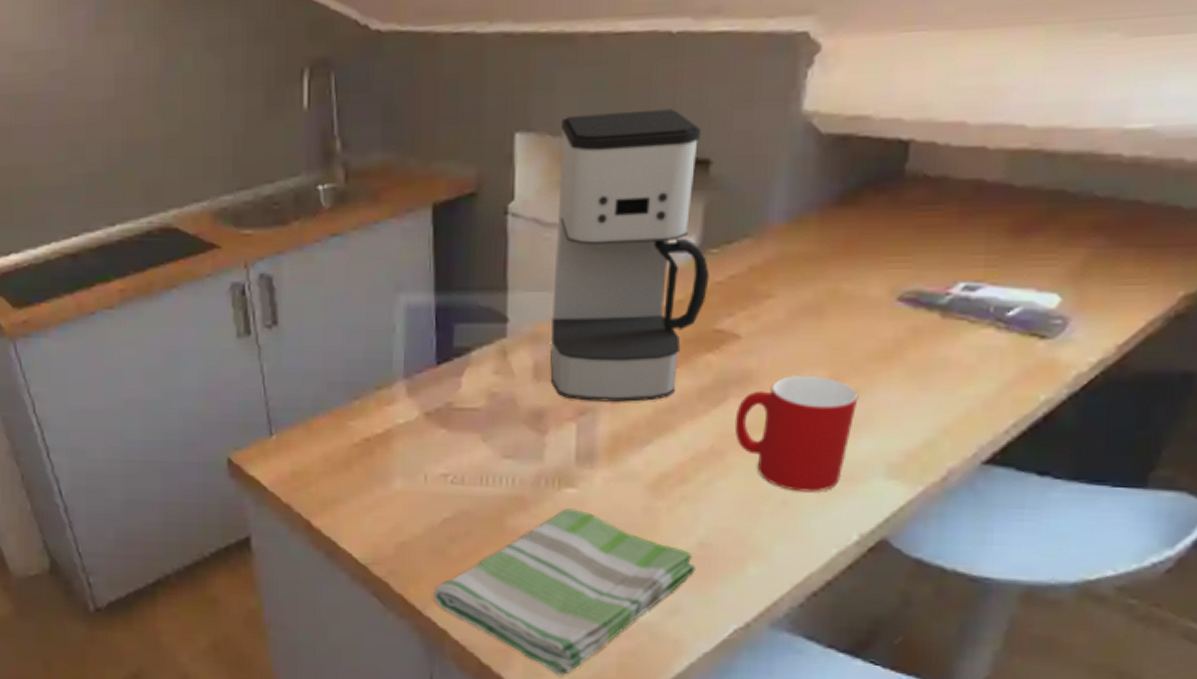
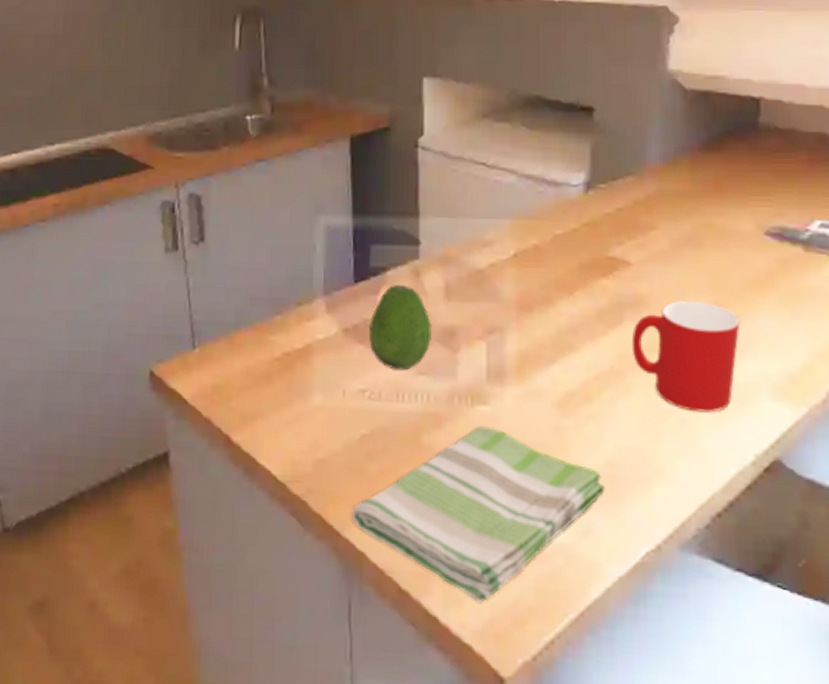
fruit: none [452,365,519,454] -> present [369,284,433,371]
coffee maker: present [550,108,710,402] -> none [460,63,600,322]

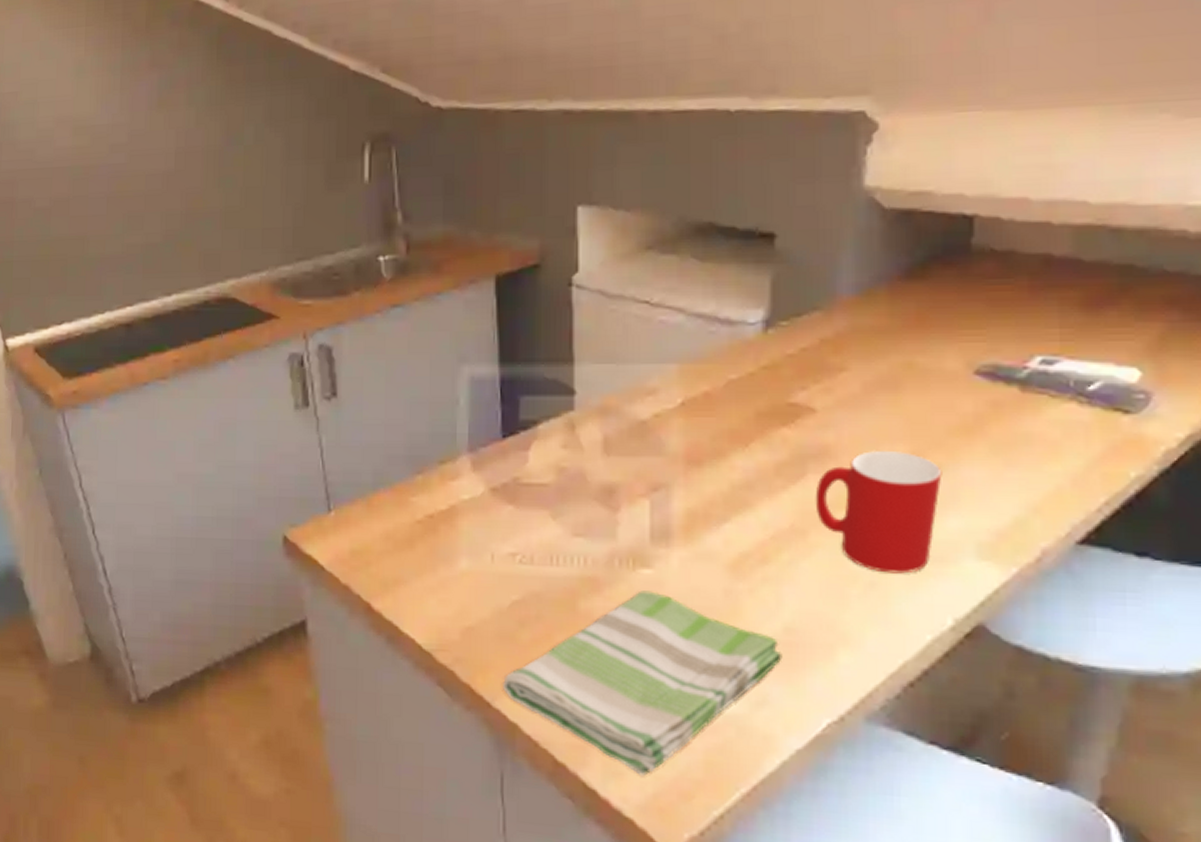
fruit: present [369,284,433,371] -> none [519,438,590,532]

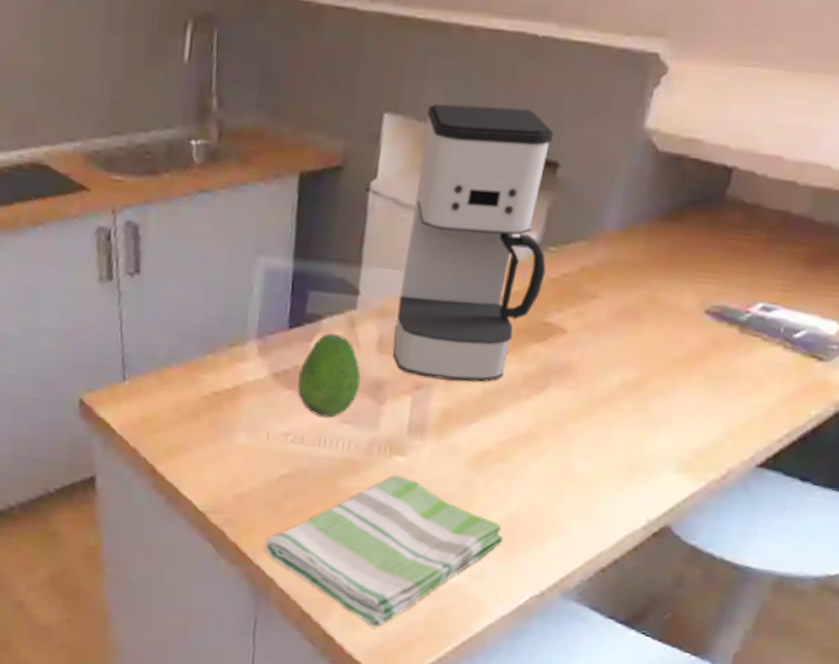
fruit: none [519,438,590,532] -> present [297,333,361,418]
coffee maker: none [620,183,781,478] -> present [393,103,553,383]
cup: present [815,451,942,574] -> none [551,372,662,479]

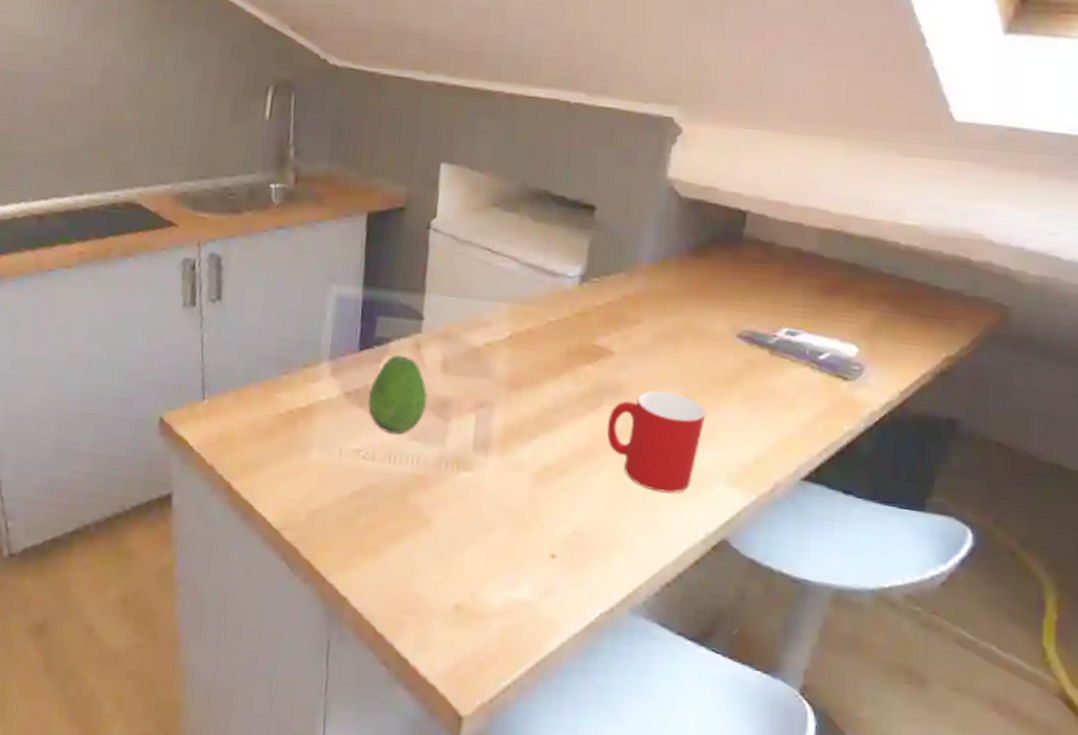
dish towel: present [264,475,504,629] -> none [337,490,570,650]
coffee maker: present [393,103,553,383] -> none [456,155,592,401]
cup: none [551,372,662,479] -> present [606,391,706,493]

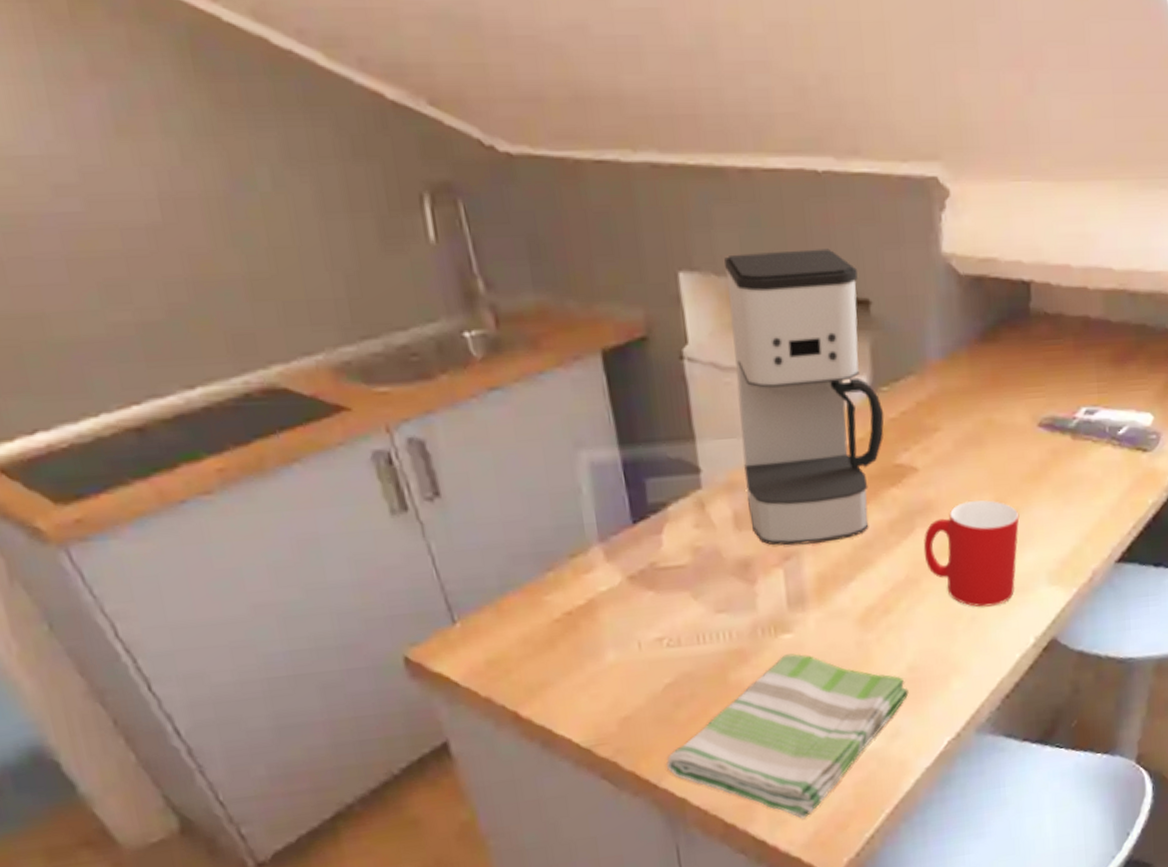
dish towel: none [337,490,570,650] -> present [665,653,909,820]
fruit: present [368,355,427,435] -> none [656,519,726,612]
coffee maker: none [456,155,592,401] -> present [724,248,884,546]

